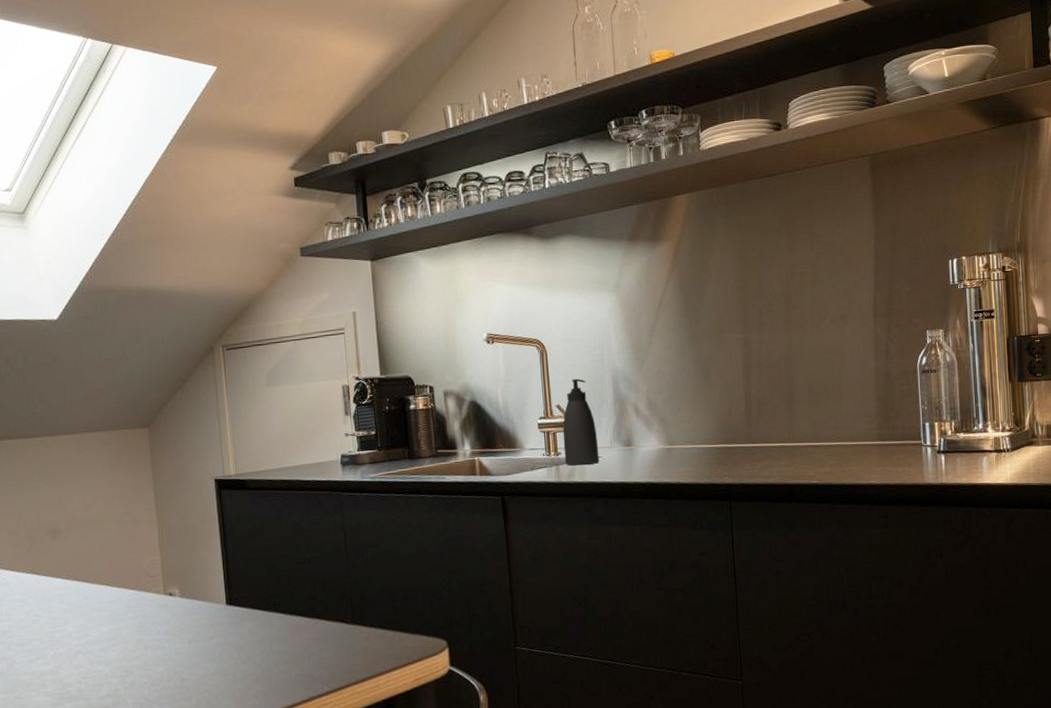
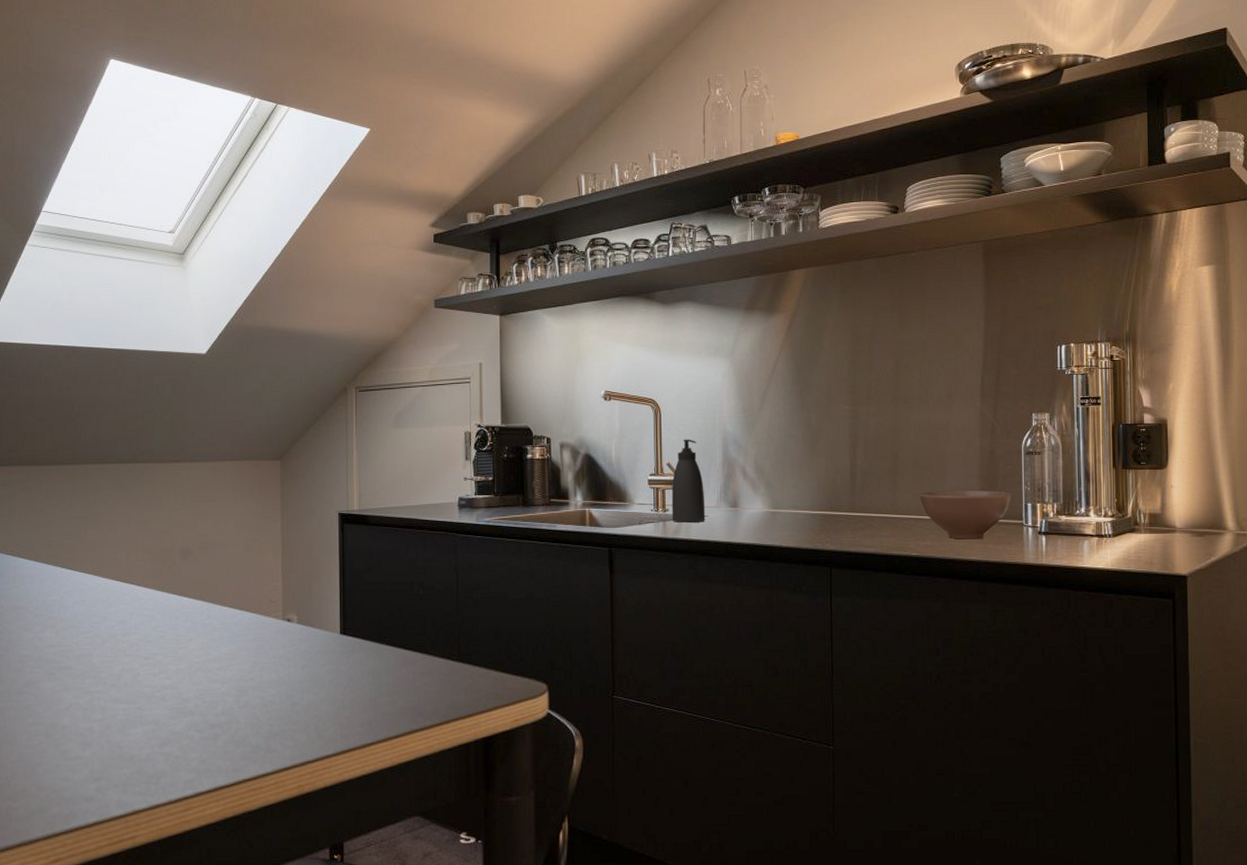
bowl: none [815,412,909,464] -> present [918,490,1012,540]

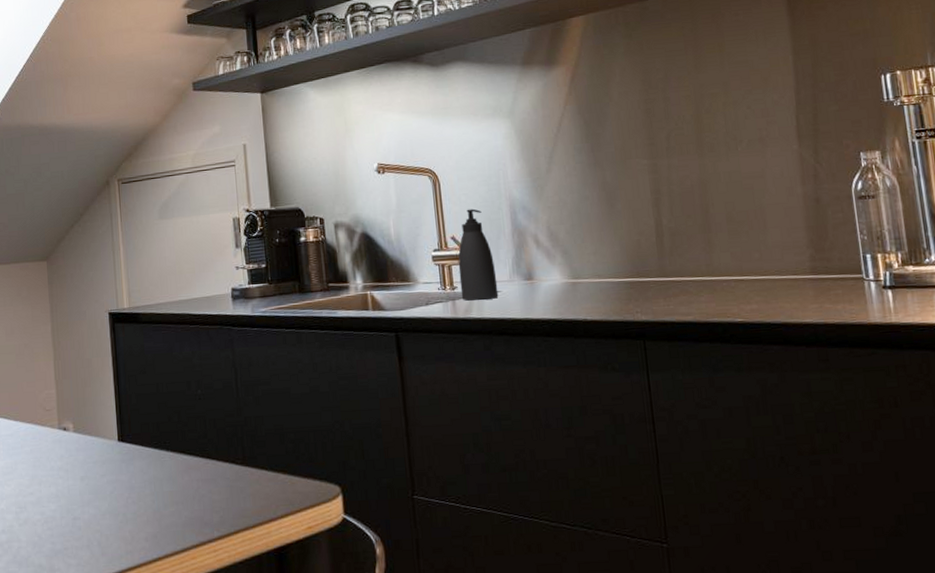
bowl: present [918,490,1012,540] -> none [736,242,847,301]

